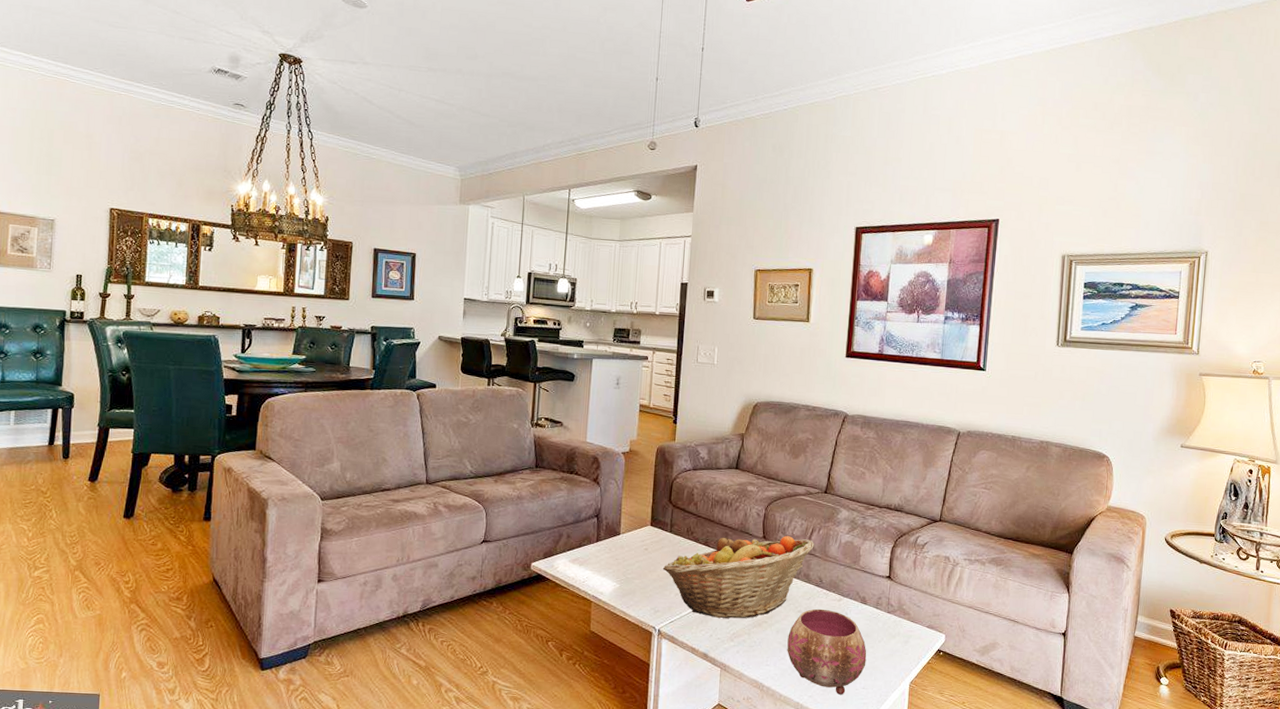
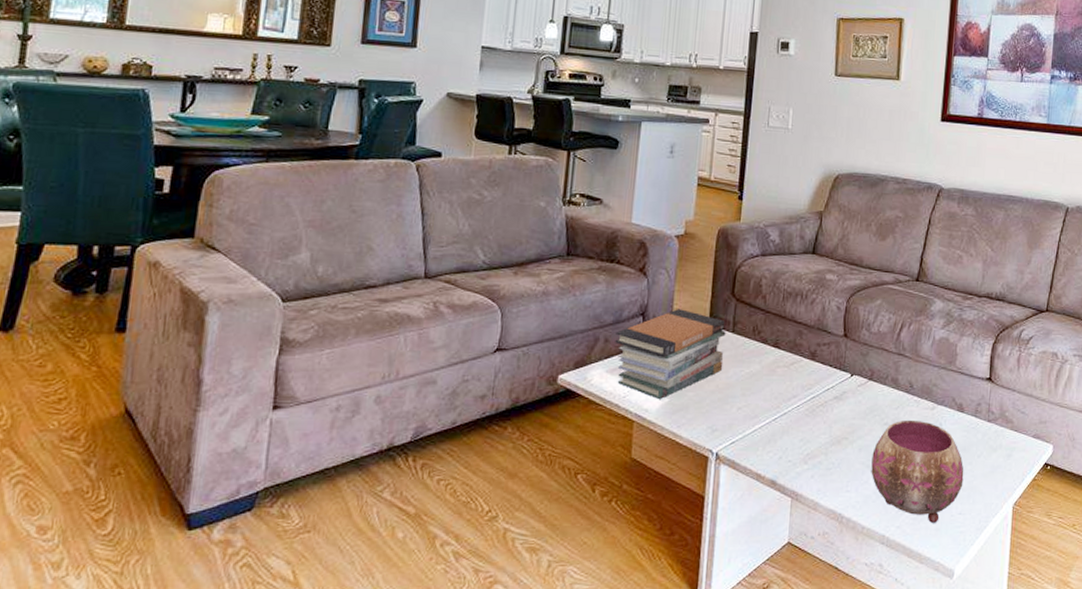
book stack: none [575,512,665,585] -> present [615,309,726,400]
fruit basket: present [662,536,814,619] -> none [722,333,904,436]

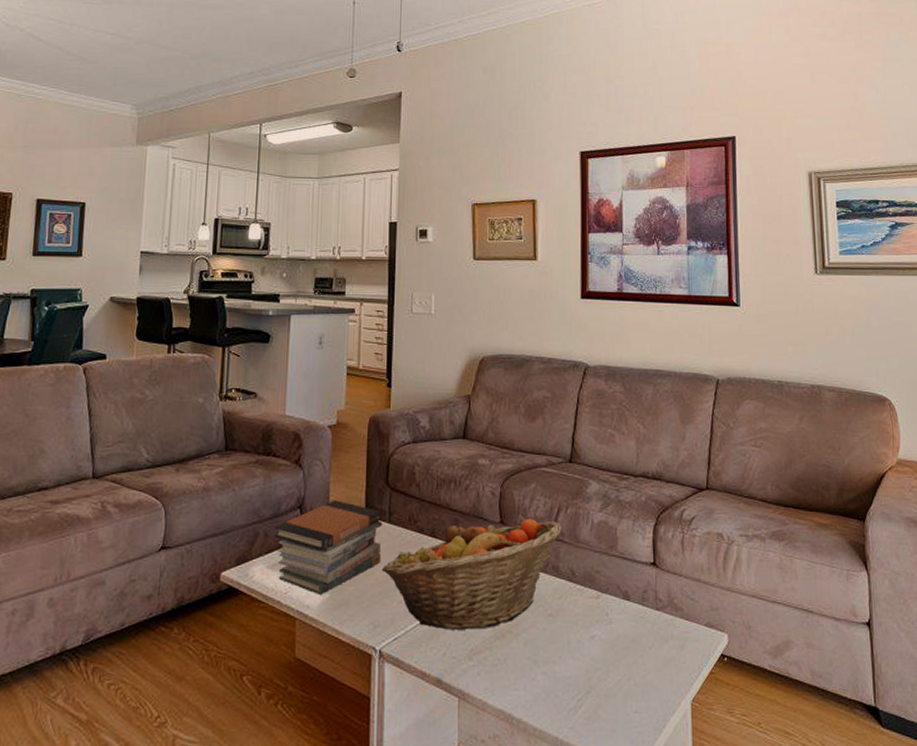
fruit basket: none [722,333,904,436] -> present [381,519,562,630]
bowl: present [871,420,964,523] -> none [538,610,636,723]

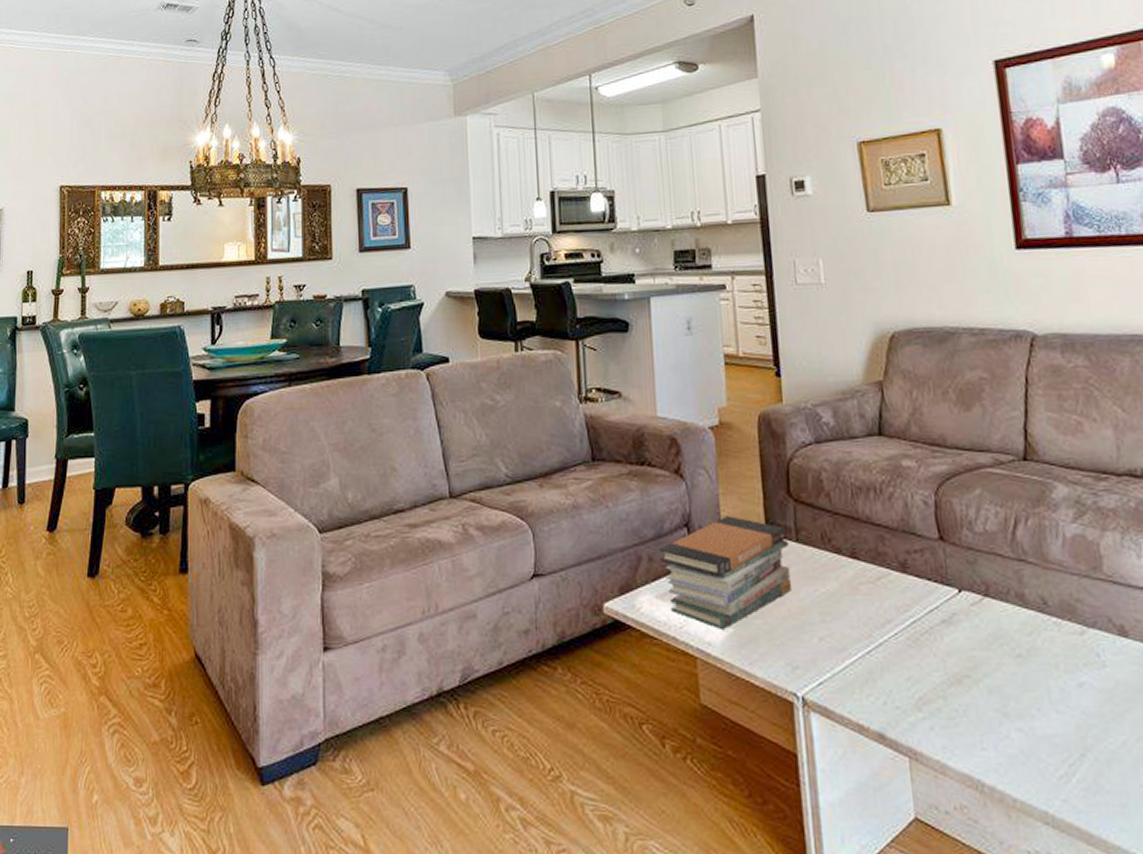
fruit basket: present [381,519,562,630] -> none [793,533,1023,673]

